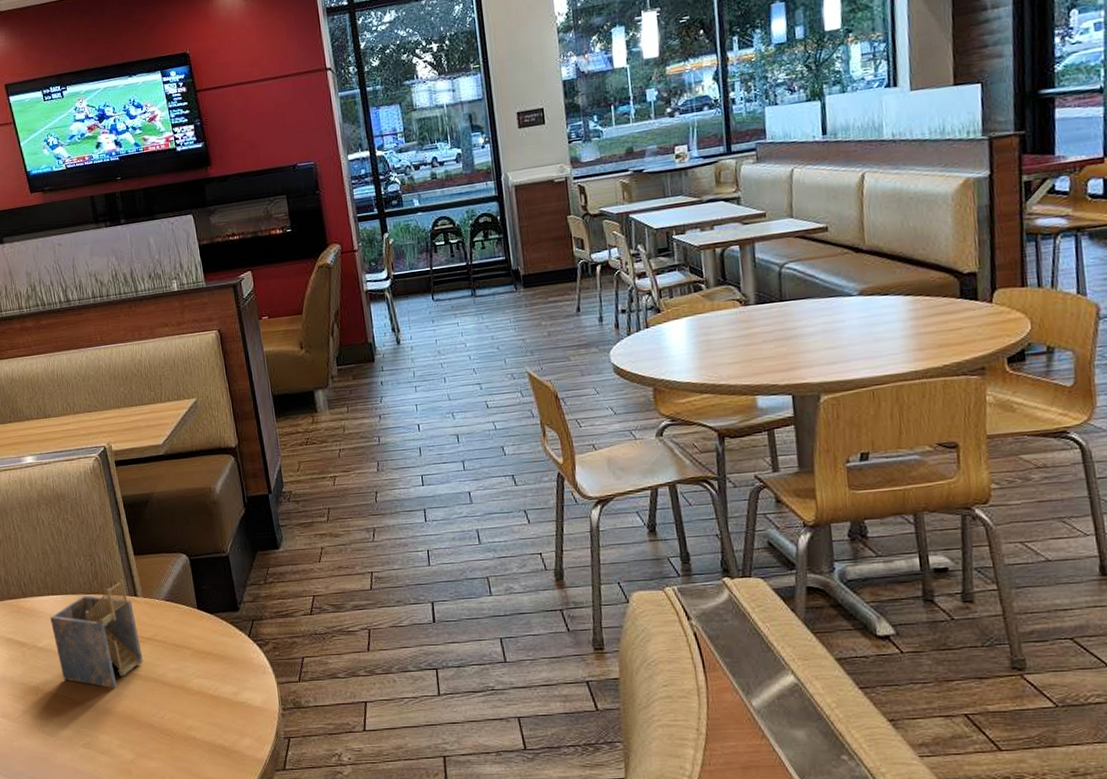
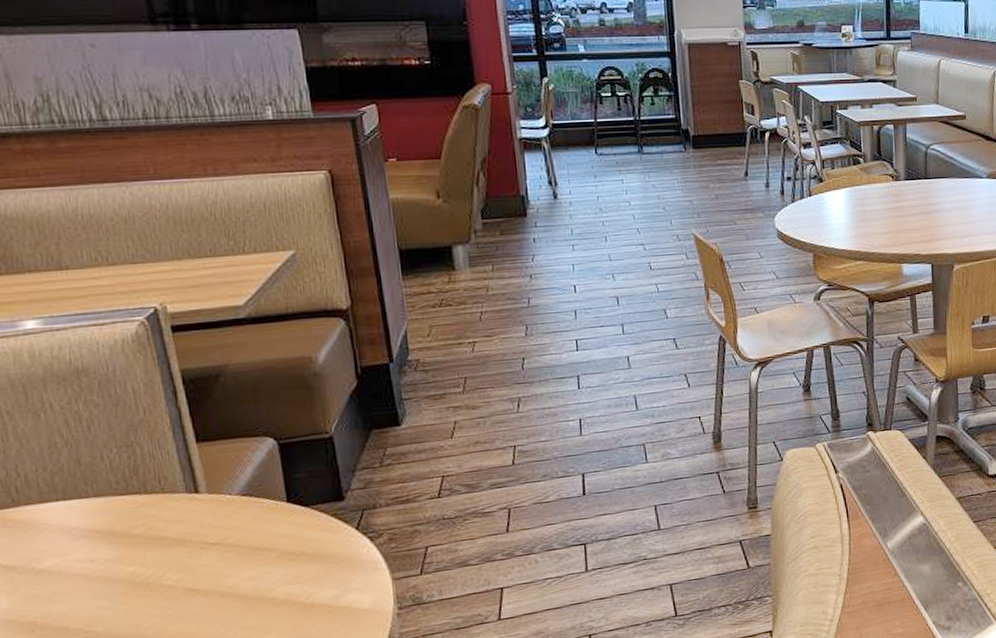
napkin holder: present [50,579,143,689] -> none [59,473,205,611]

